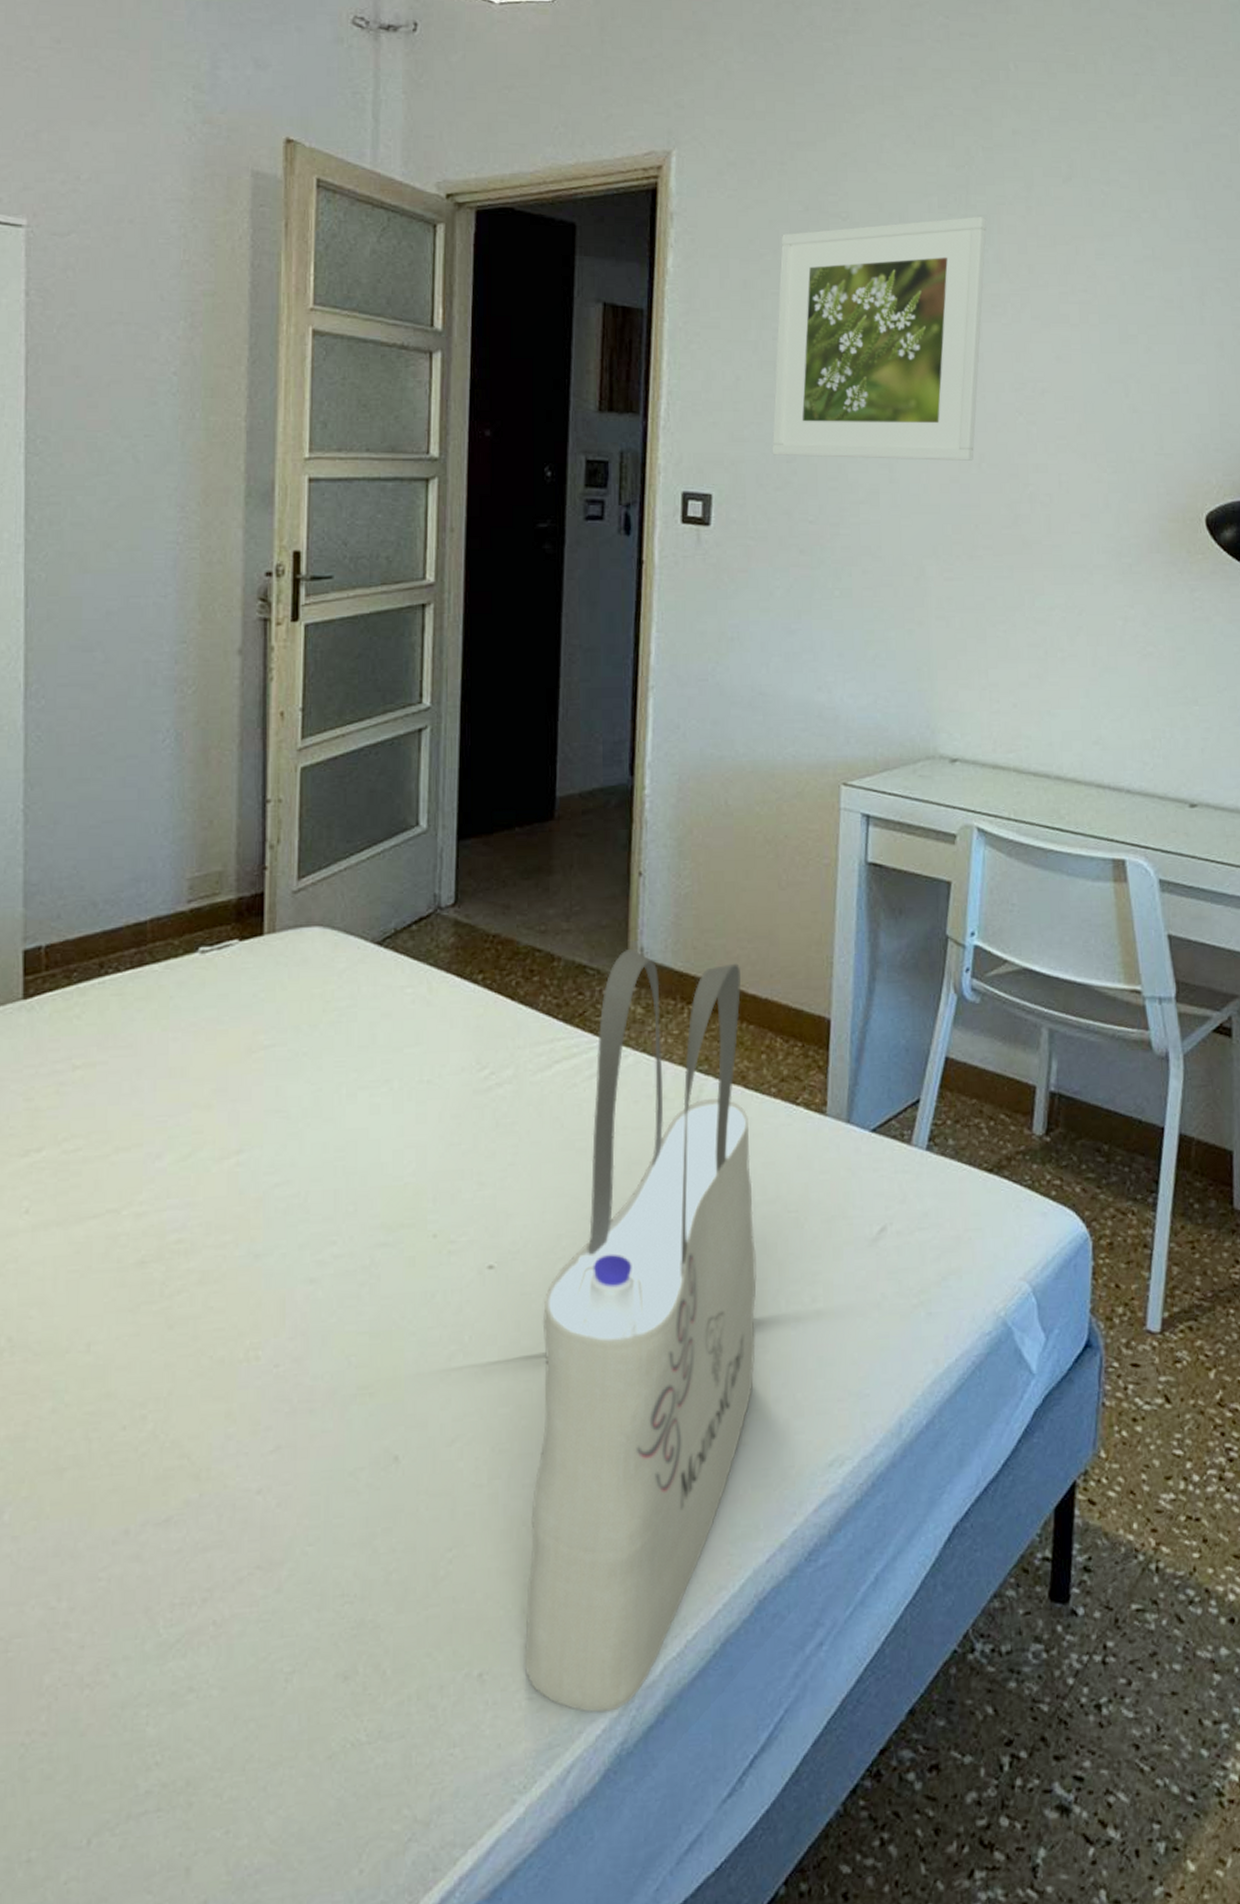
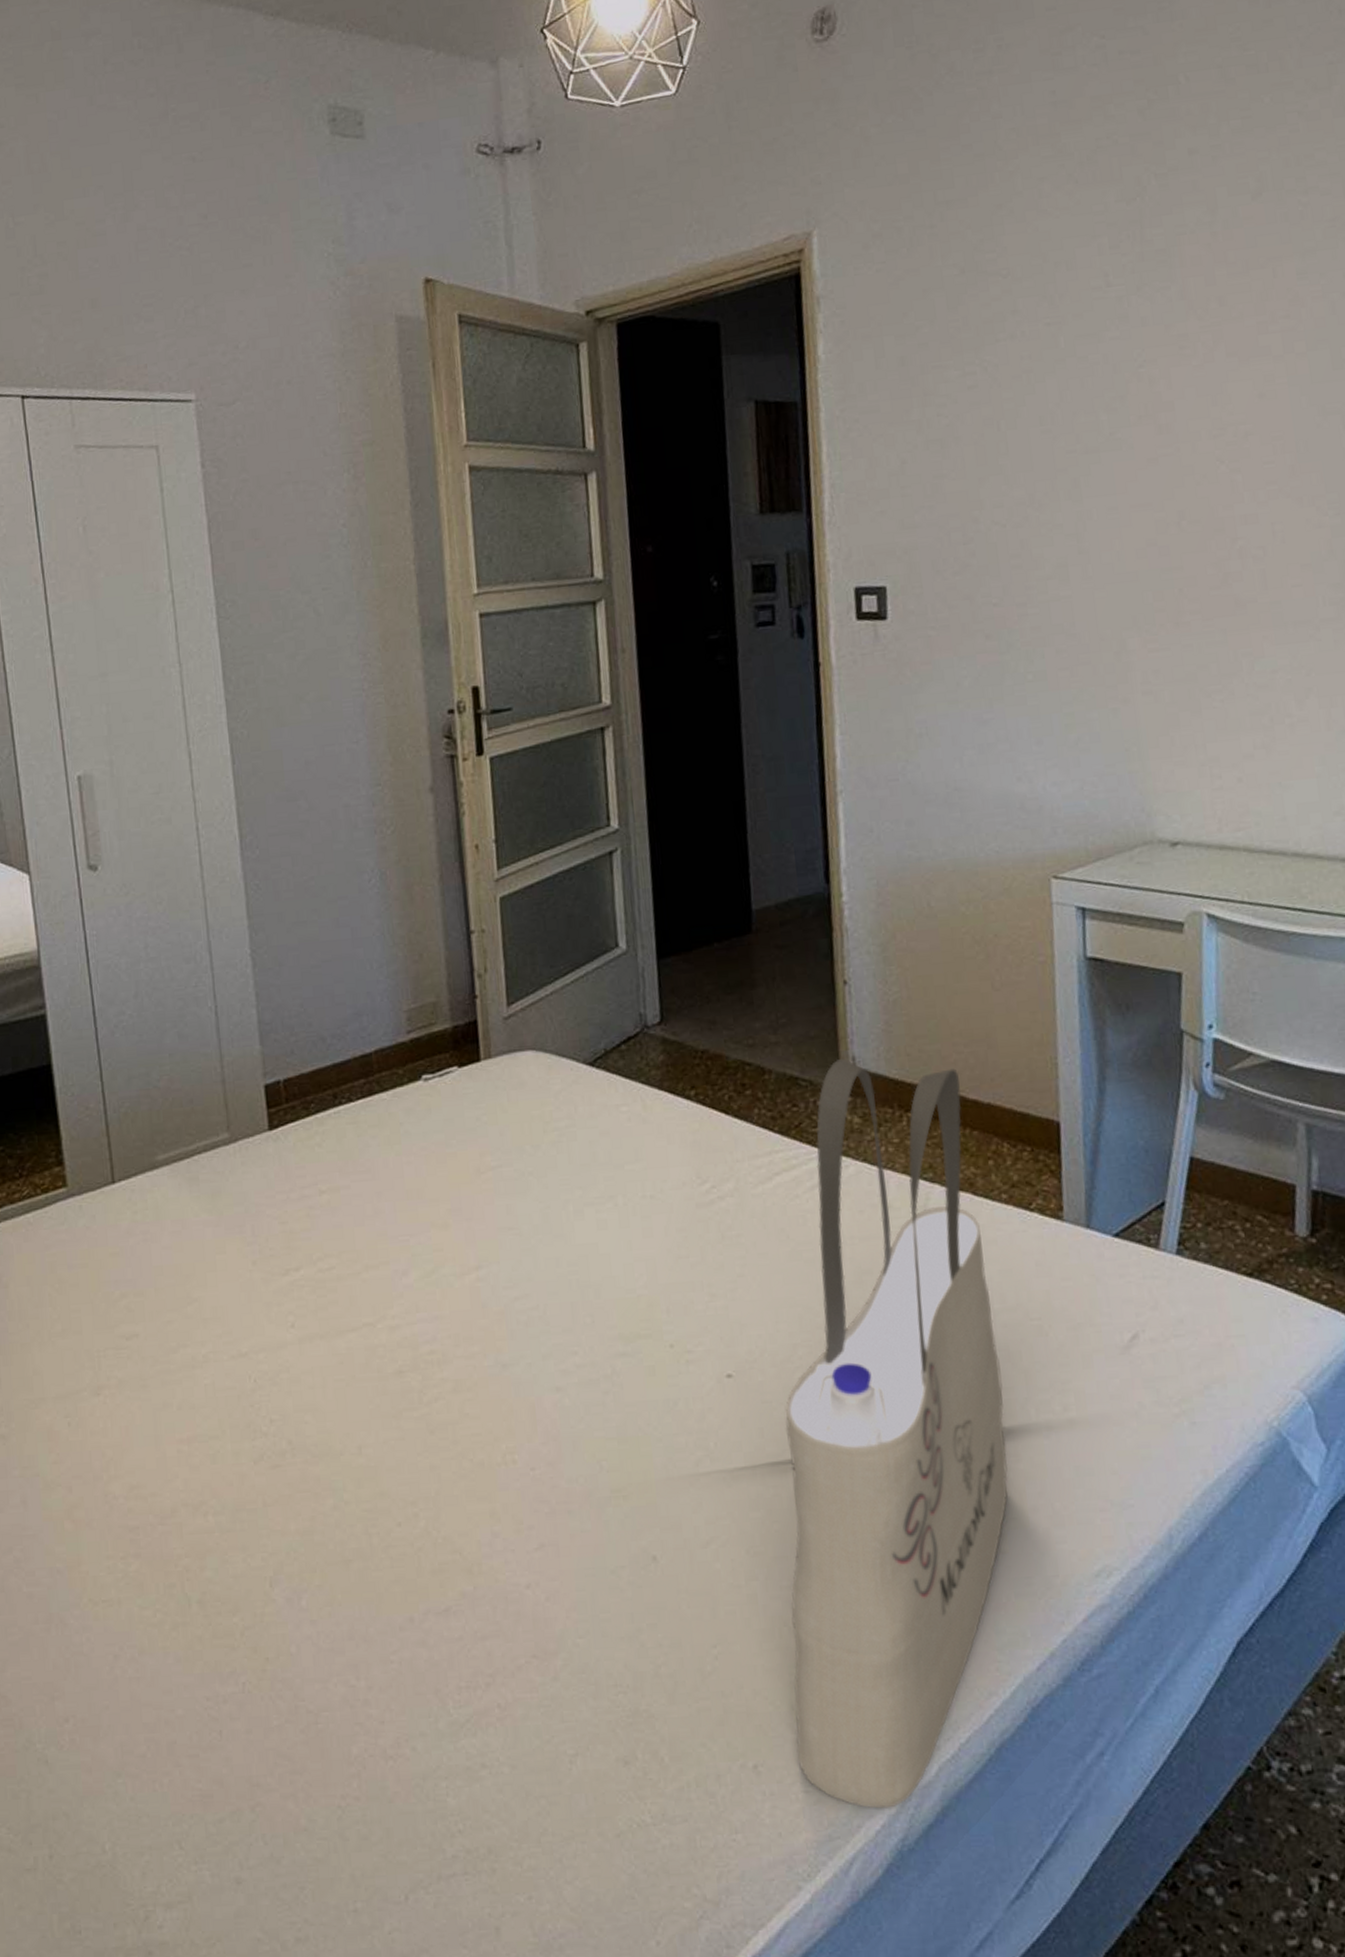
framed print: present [772,216,987,461] -> none [937,250,1172,539]

